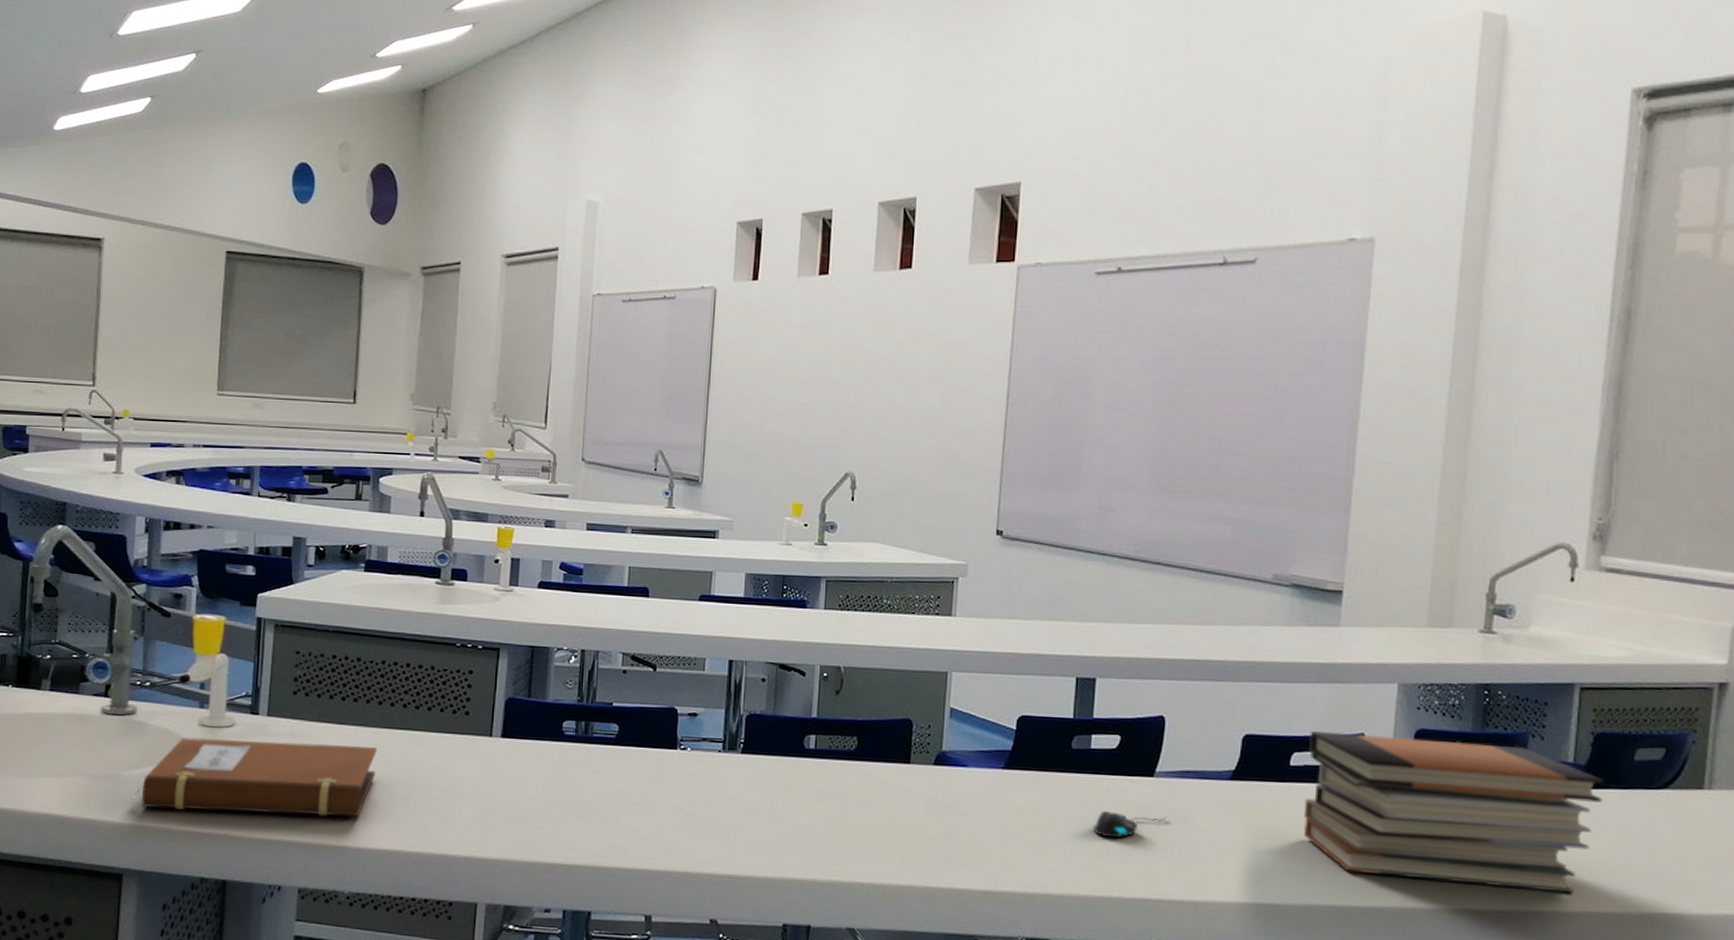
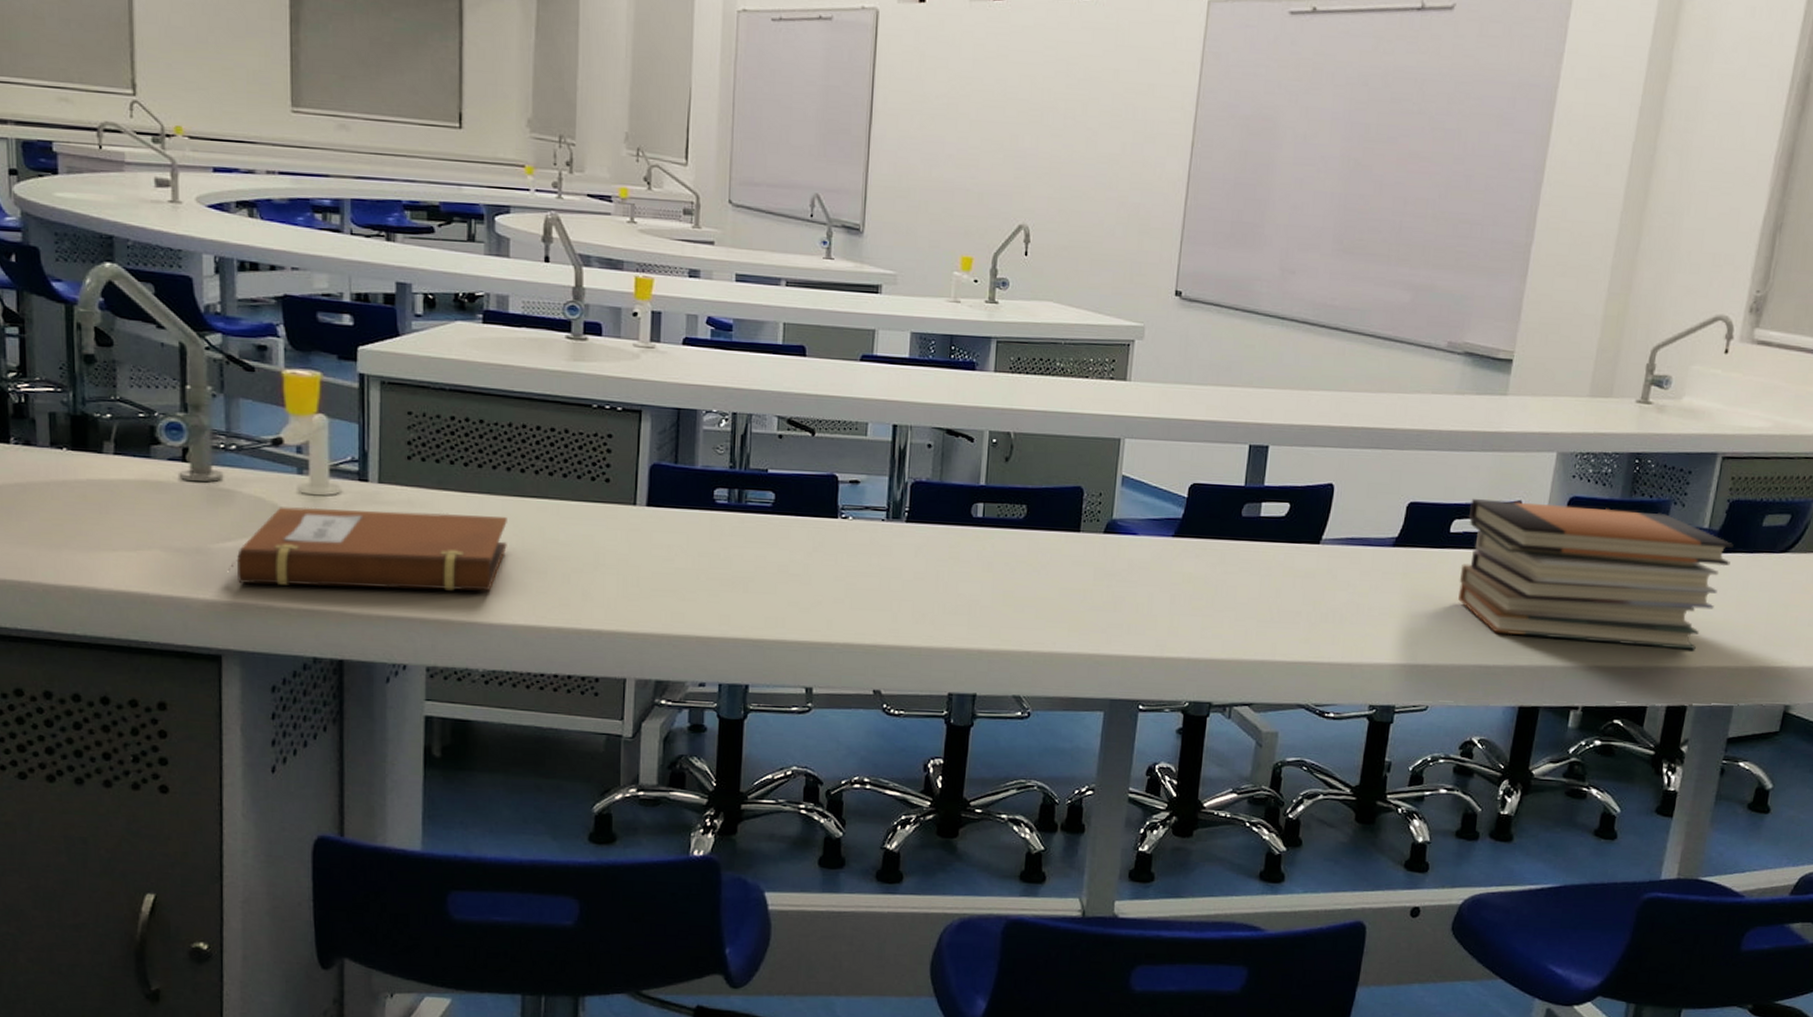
mouse: present [1092,811,1167,839] -> none [1257,578,1330,605]

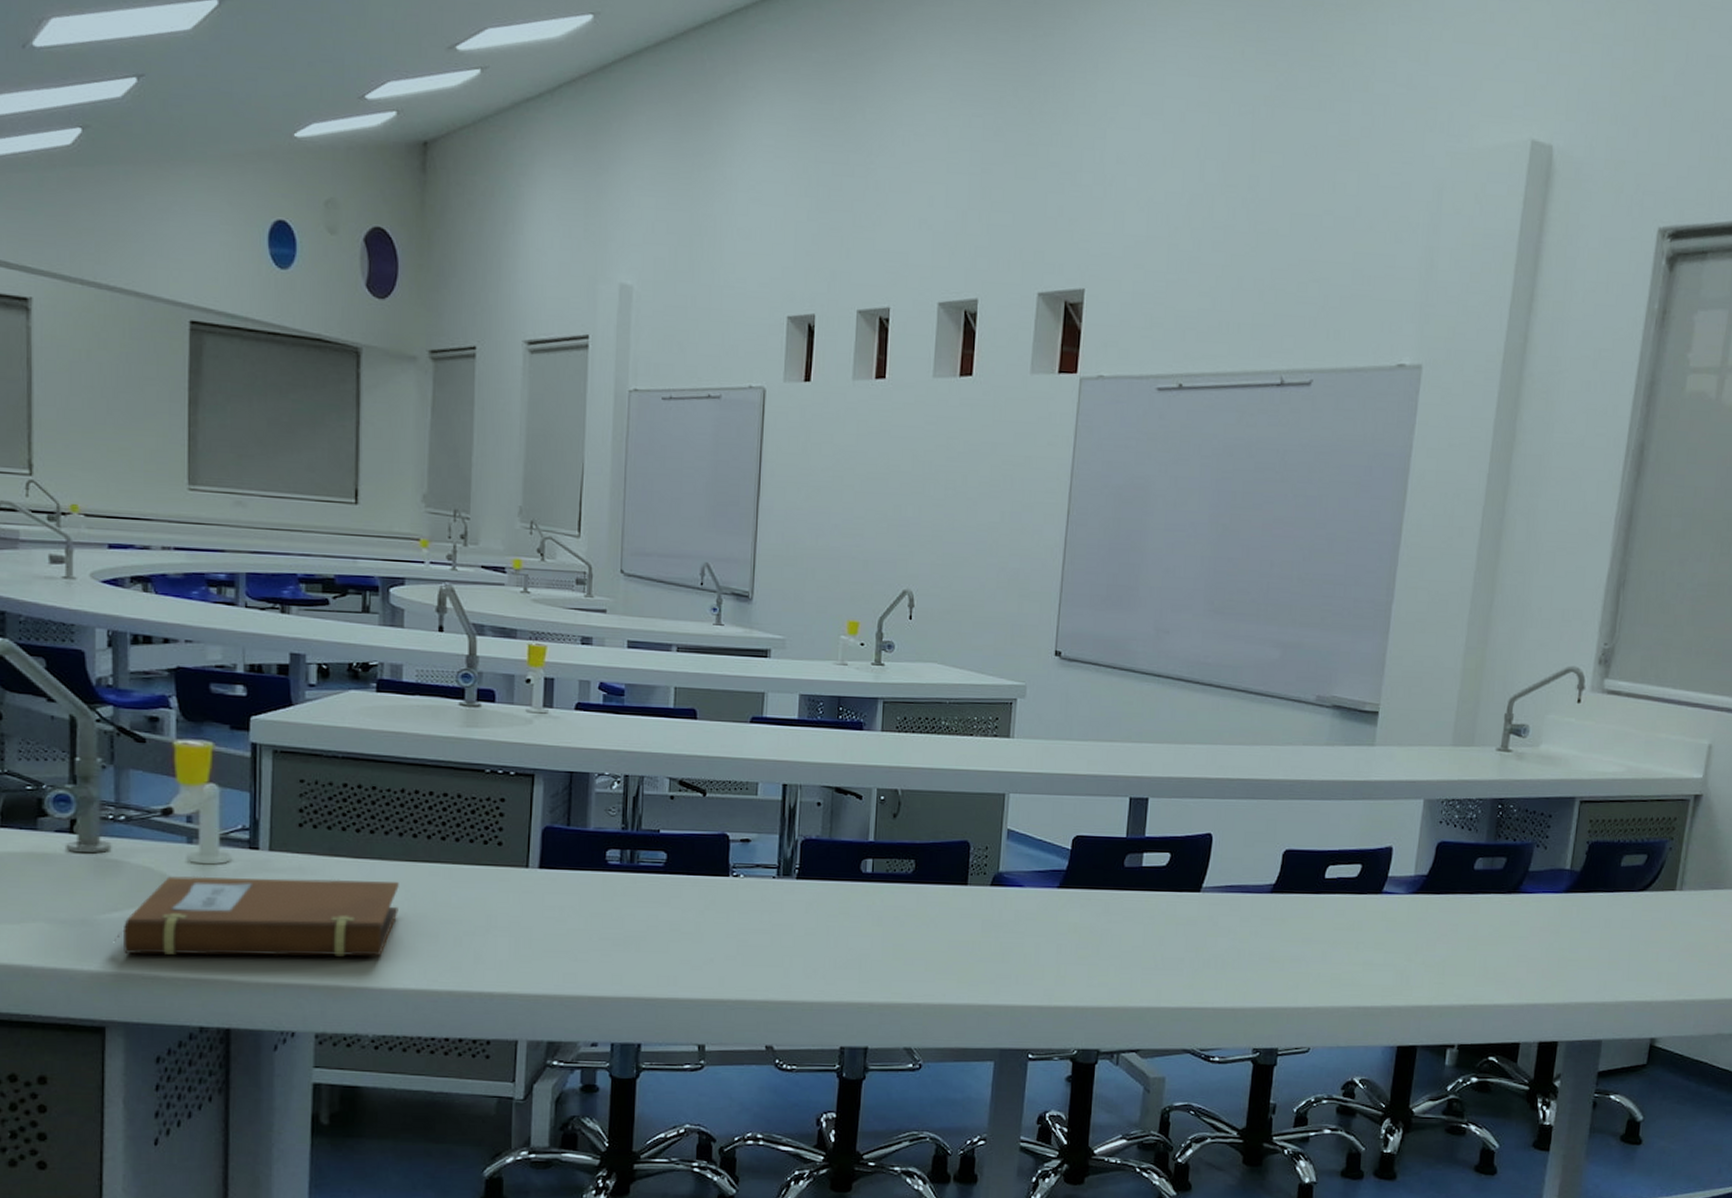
book stack: present [1458,498,1734,650] -> none [1335,844,1595,987]

